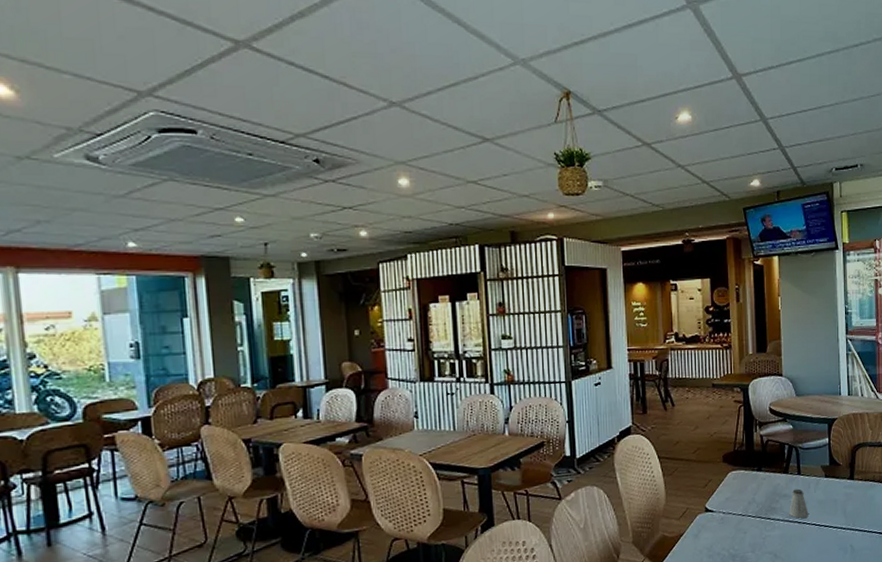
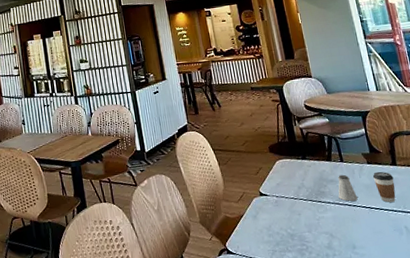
coffee cup: none [828,486,849,520] -> present [372,171,396,203]

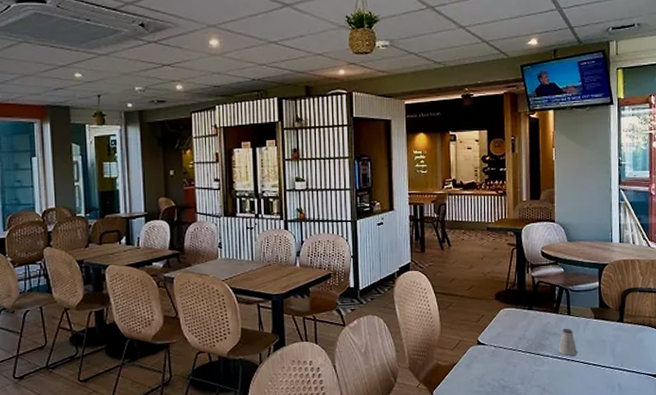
coffee cup: present [372,171,396,203] -> none [597,327,618,360]

